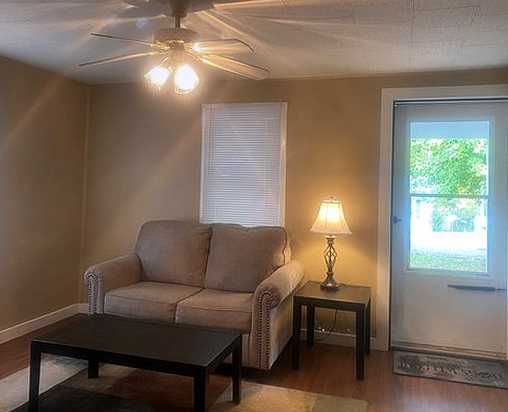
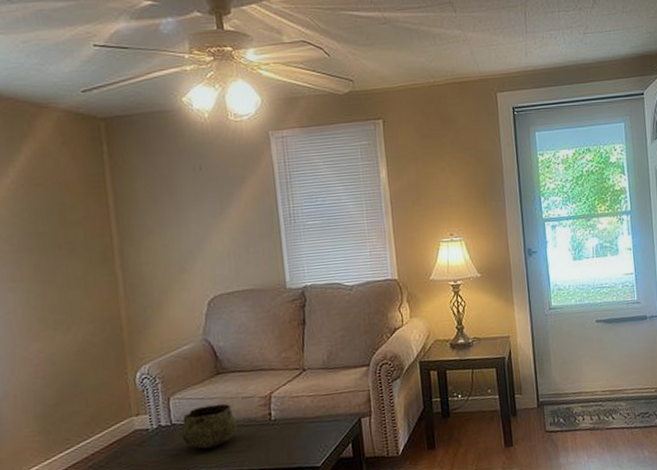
decorative bowl: none [109,304,150,336] -> present [180,403,238,449]

